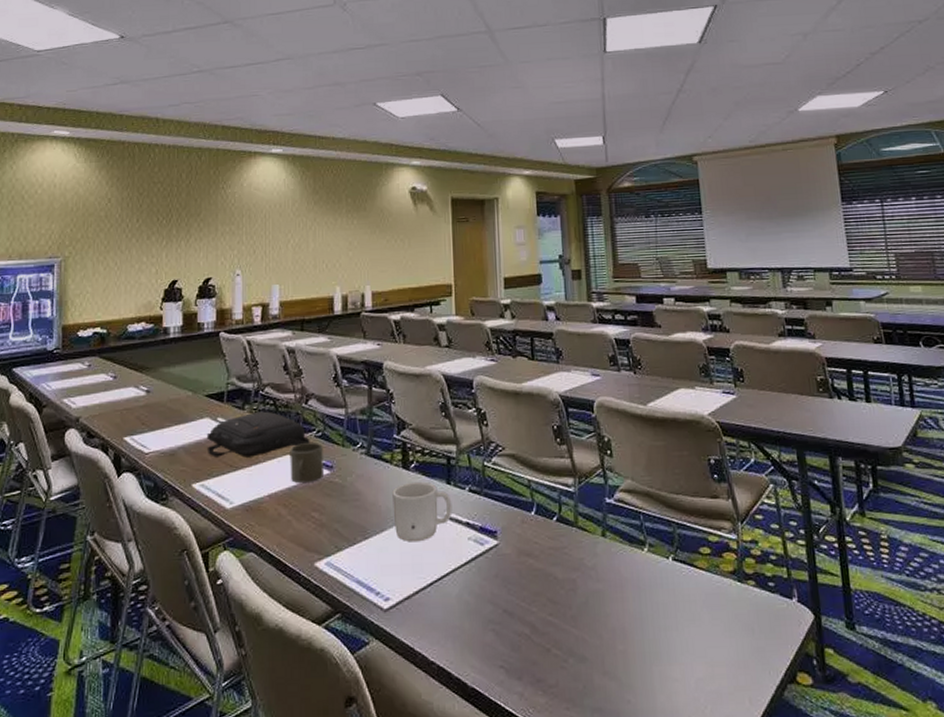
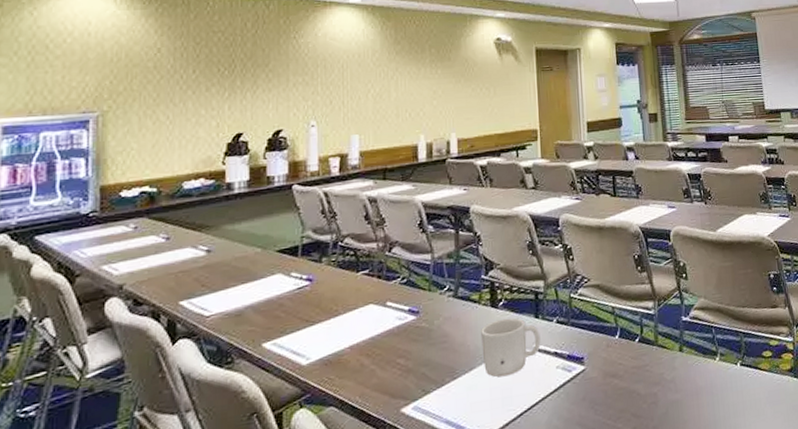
laptop bag: present [206,411,310,458] -> none [279,262,395,314]
mug: present [290,443,325,483] -> none [372,289,410,332]

